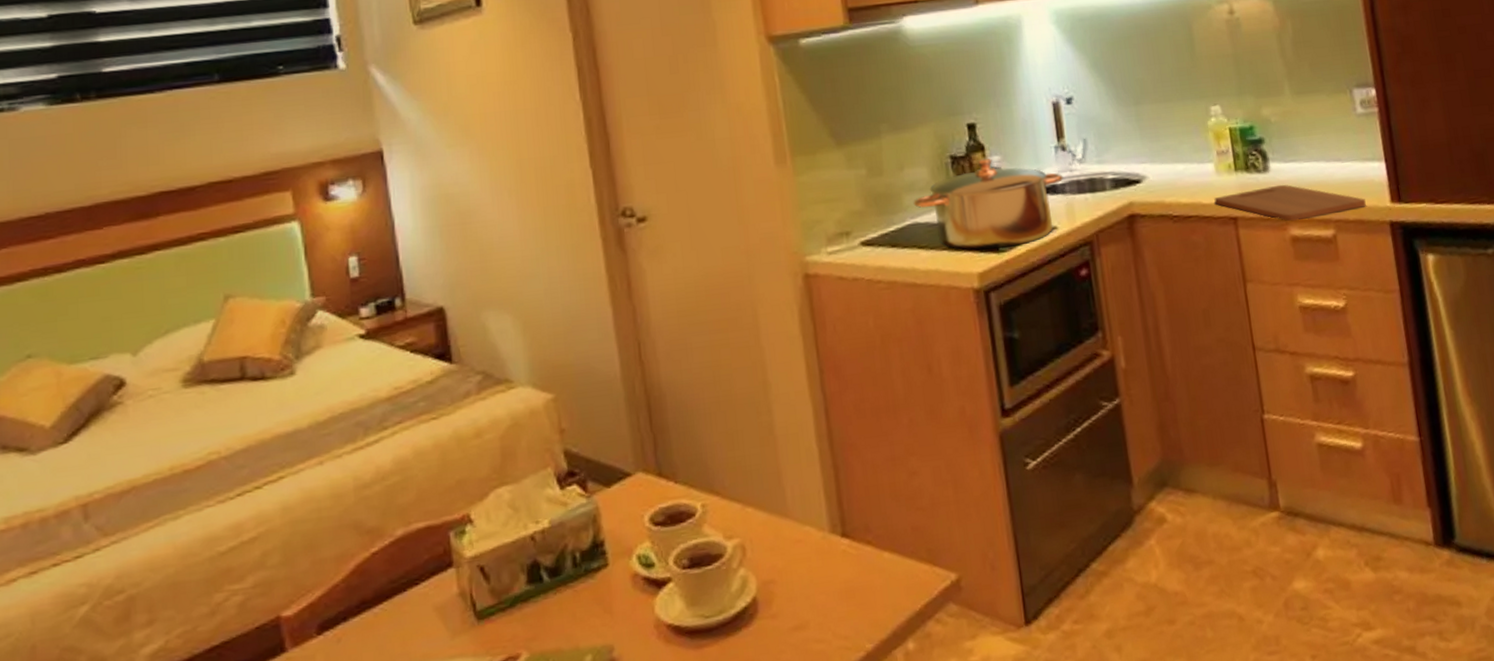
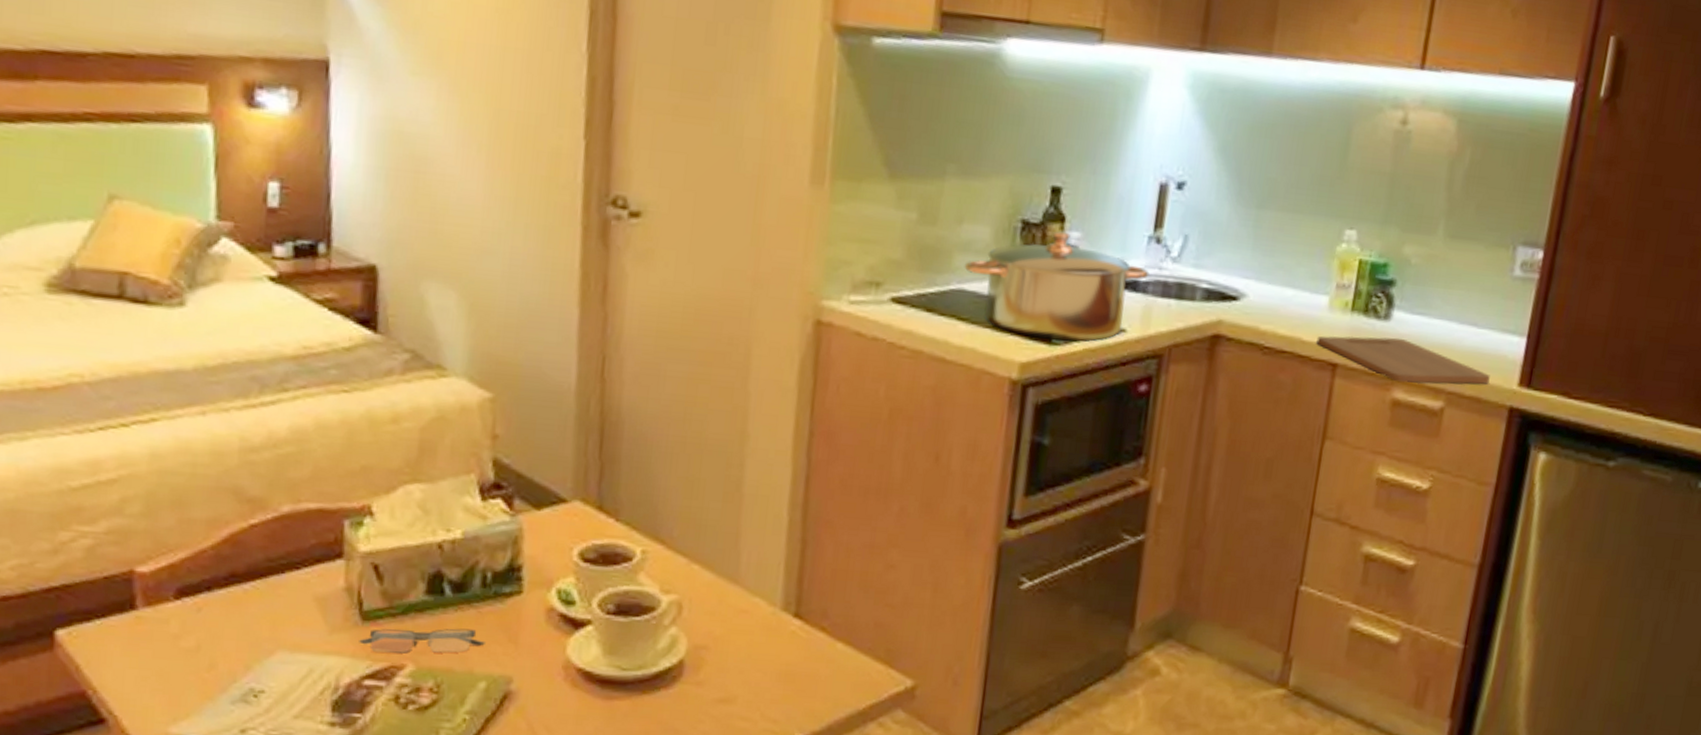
glasses: none [477,608,585,648] -> present [359,628,485,654]

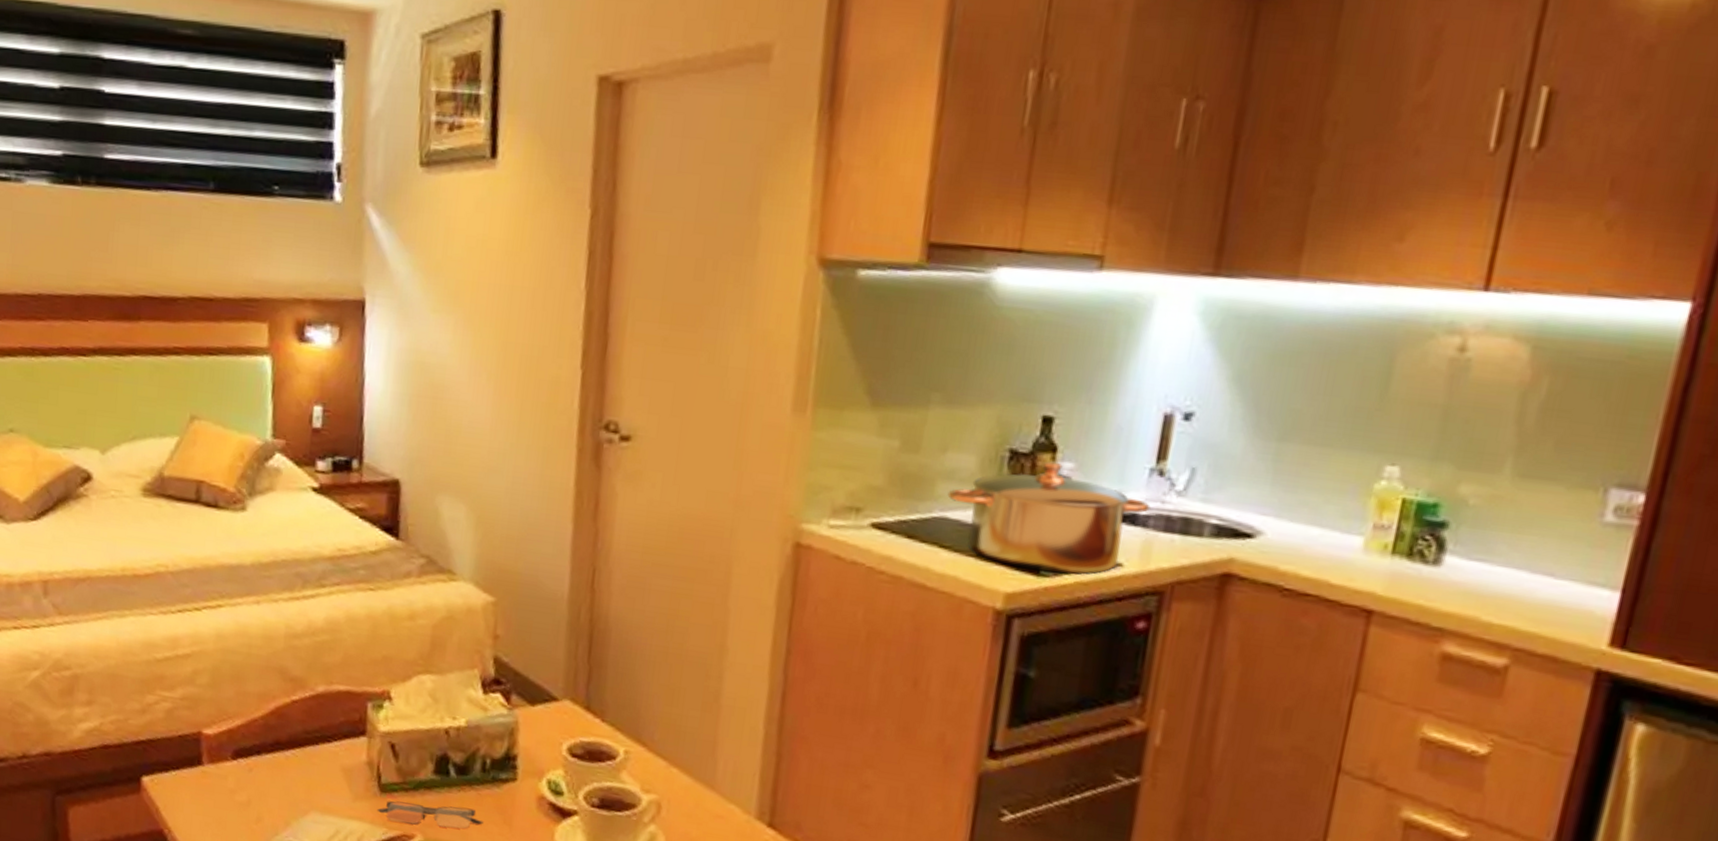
cutting board: present [1316,335,1490,385] -> none [1347,579,1571,643]

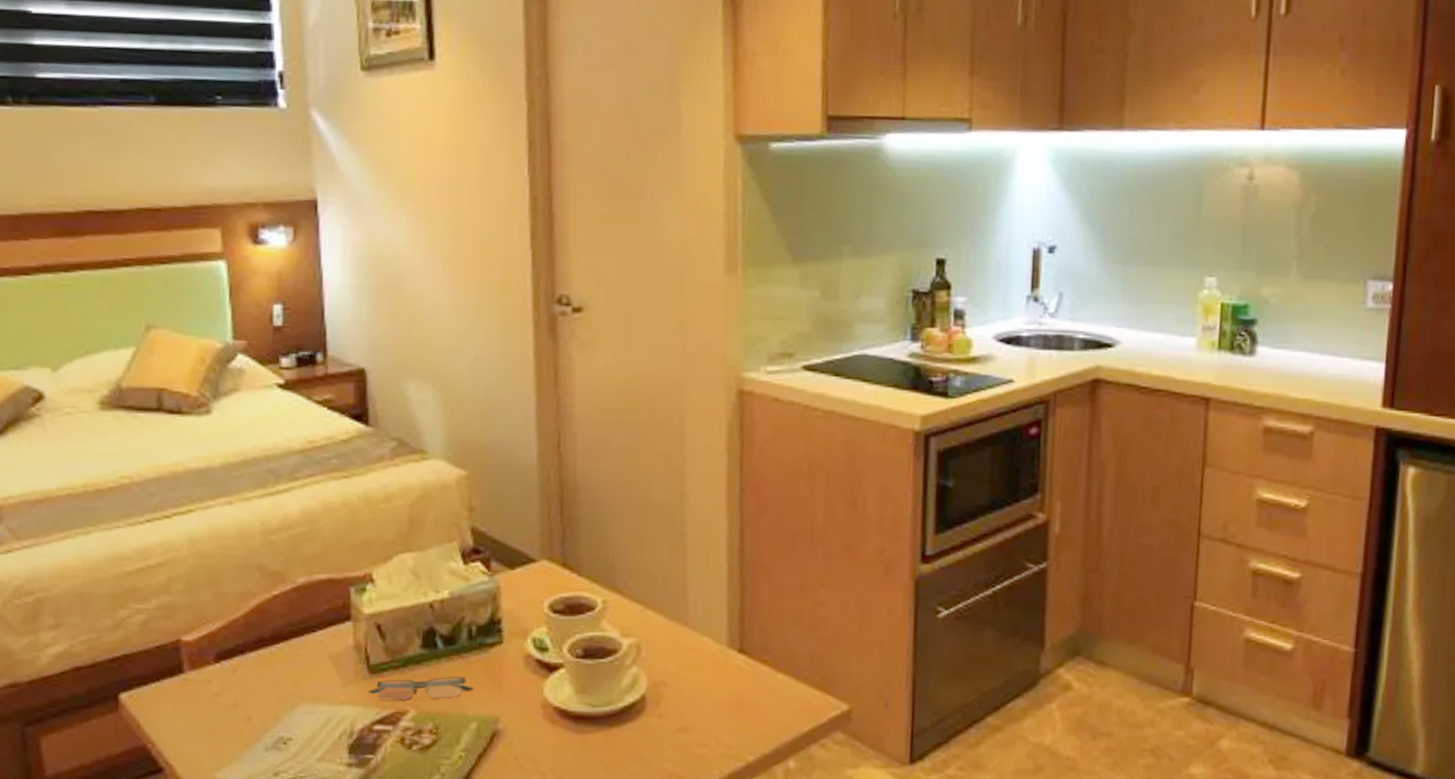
cooking pot: present [947,461,1151,575] -> none [865,297,1030,394]

